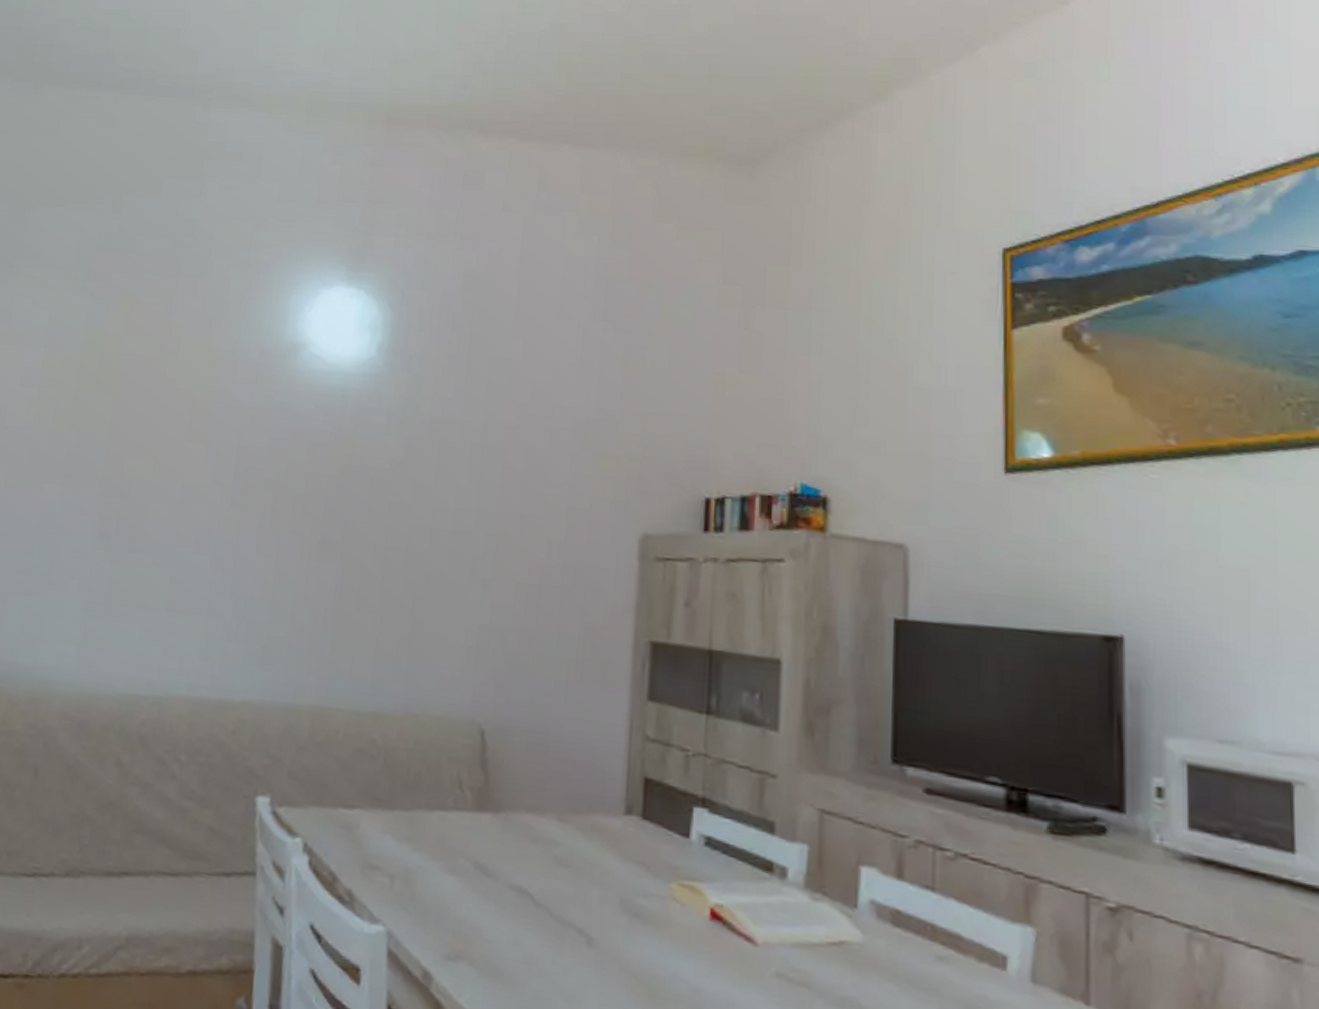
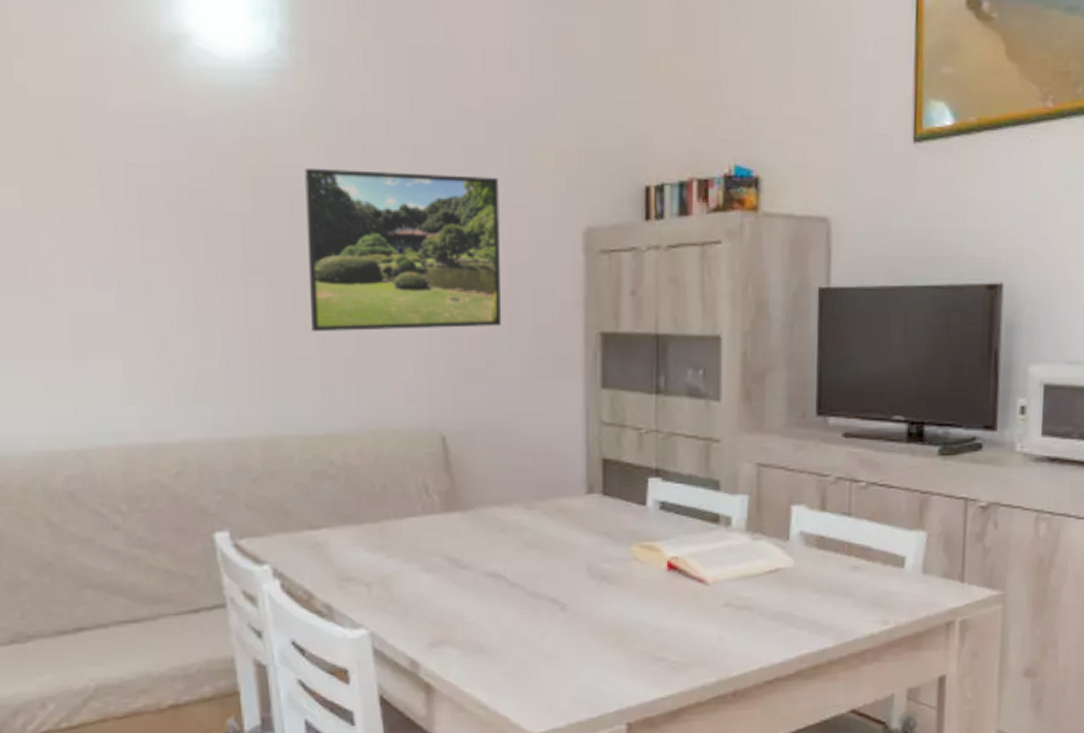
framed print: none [372,459,560,624] -> present [305,167,502,331]

